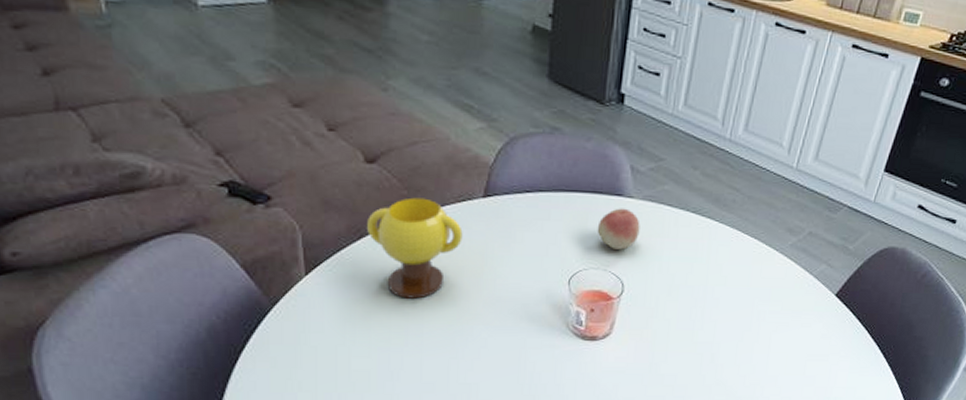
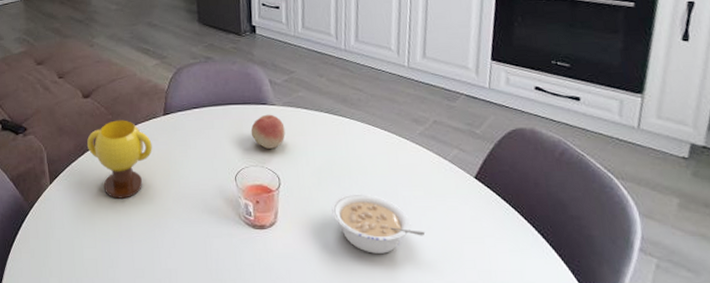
legume: none [677,306,773,369] -> present [332,193,426,254]

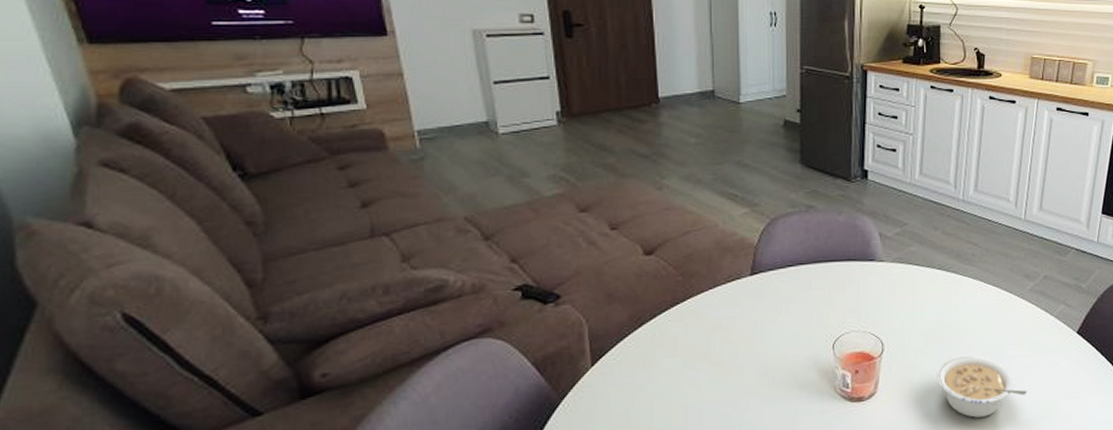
mug: present [86,120,152,199] -> none [646,281,734,379]
fruit: present [250,114,285,149] -> none [854,272,893,311]

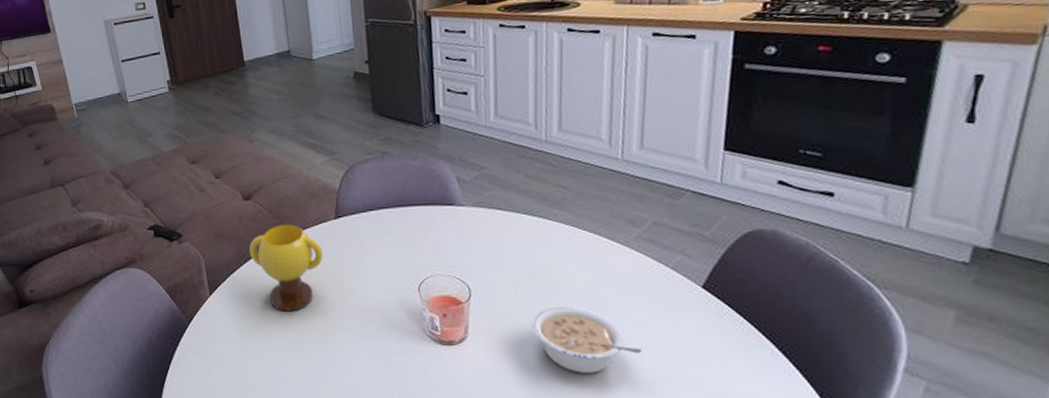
mug: none [646,281,734,379] -> present [249,224,323,312]

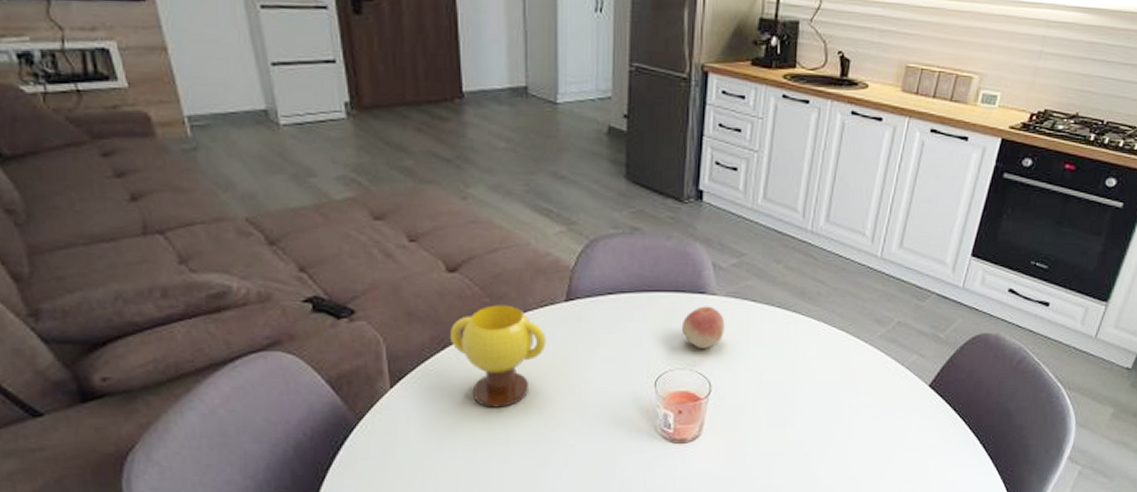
fruit: none [435,216,476,255] -> present [681,306,725,348]
legume: present [531,305,643,373] -> none [768,402,868,468]

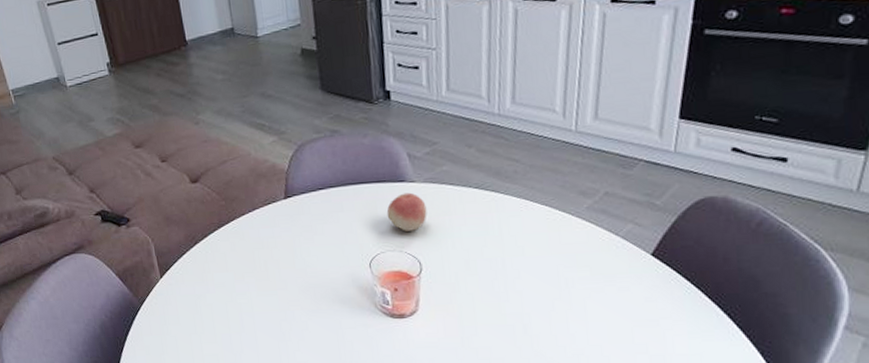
mug: present [449,305,546,408] -> none [198,205,274,291]

